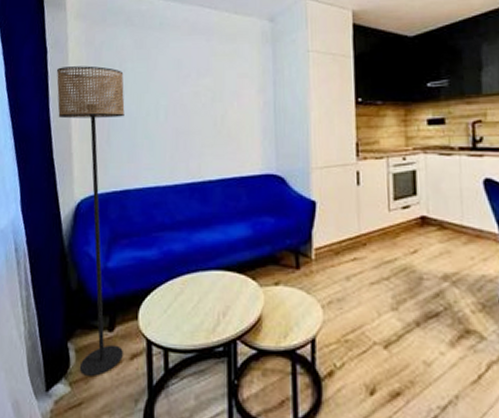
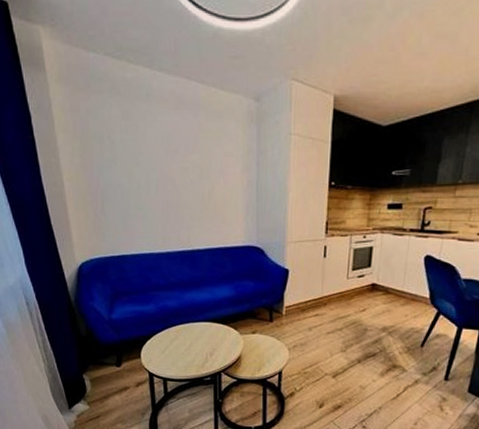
floor lamp: present [56,66,125,376] -> none [43,134,130,398]

